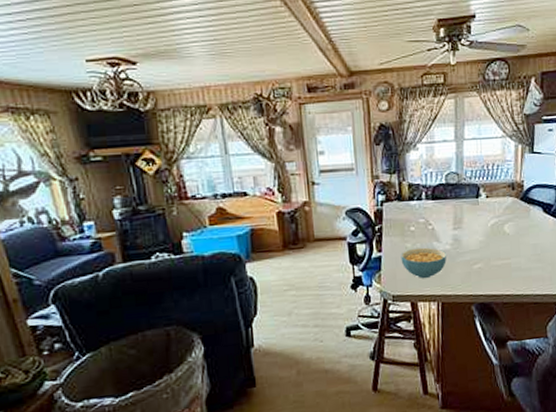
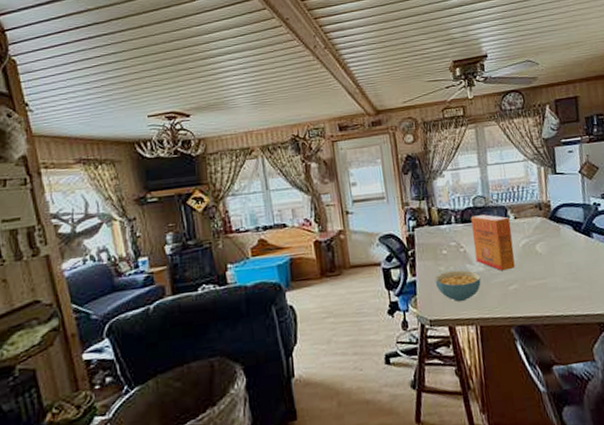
cereal box: none [442,192,482,250] -> present [470,214,516,271]

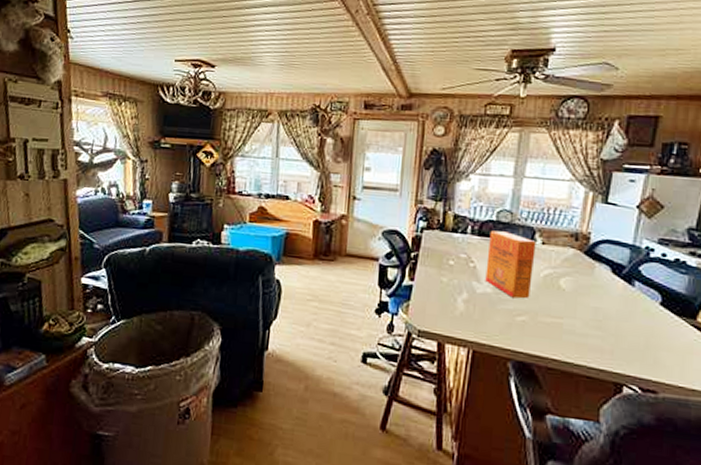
cereal bowl: present [435,270,481,302] -> none [433,283,486,320]

